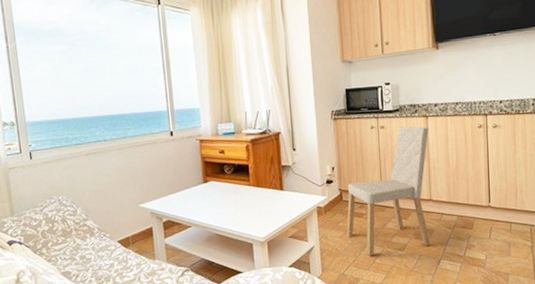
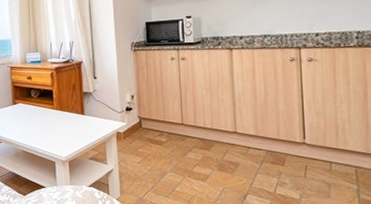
dining chair: present [346,126,431,256] -> none [145,58,236,183]

